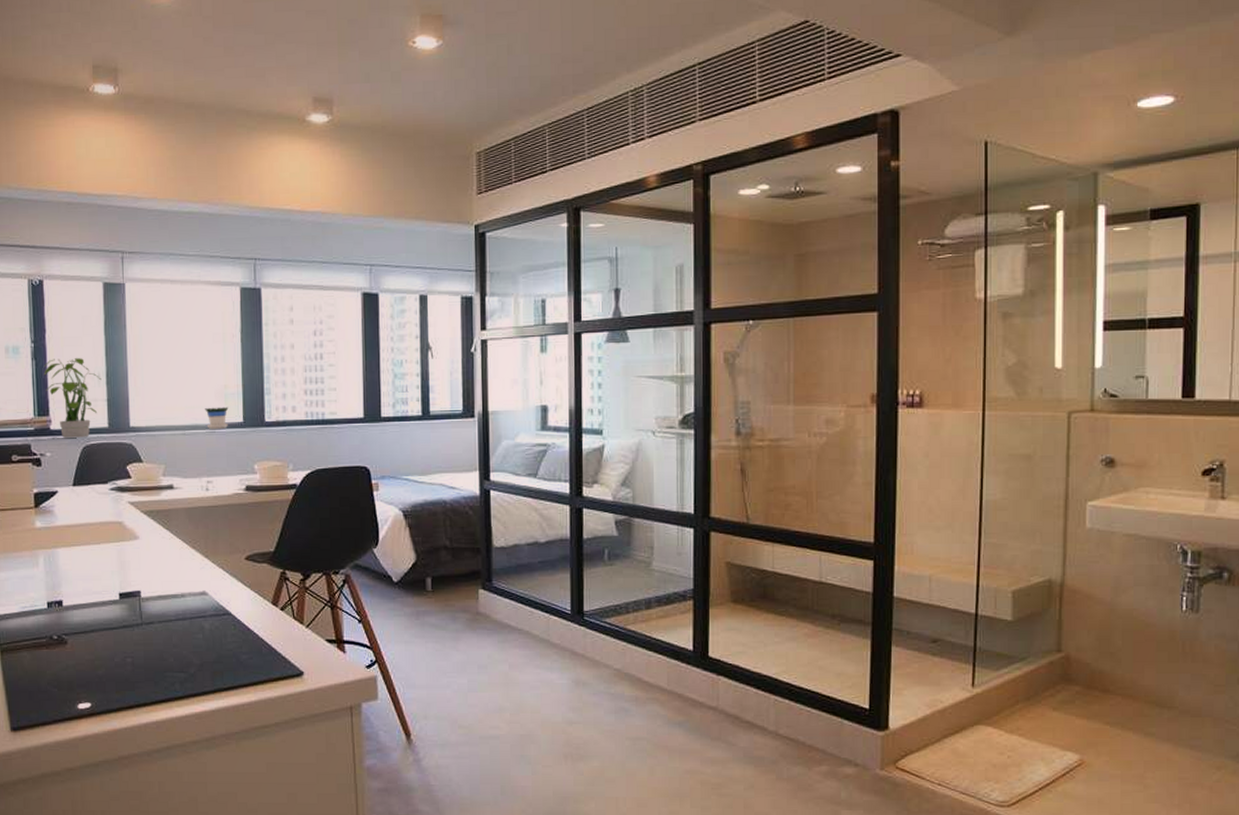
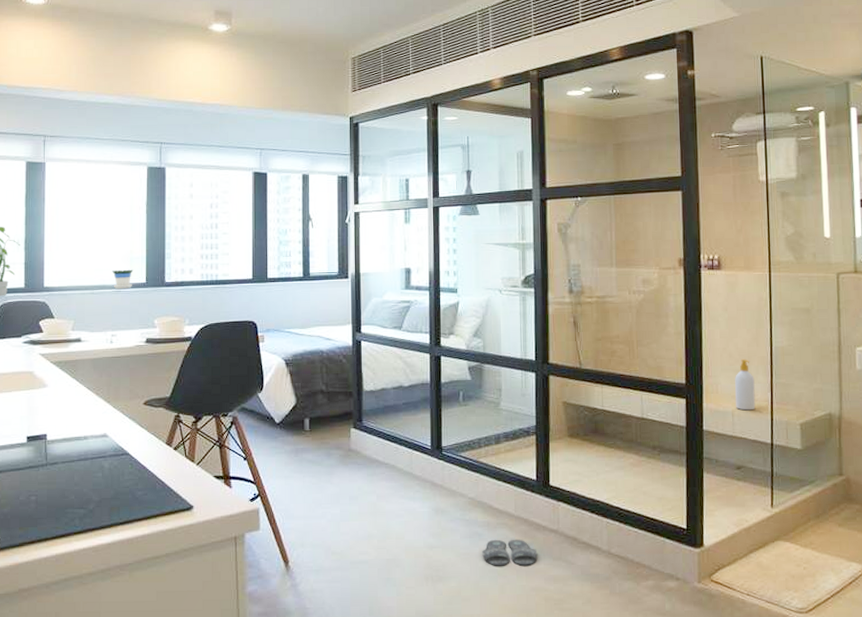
slippers: none [628,716,693,746] -> present [481,539,538,566]
soap bottle: none [933,514,958,575] -> present [735,359,756,411]

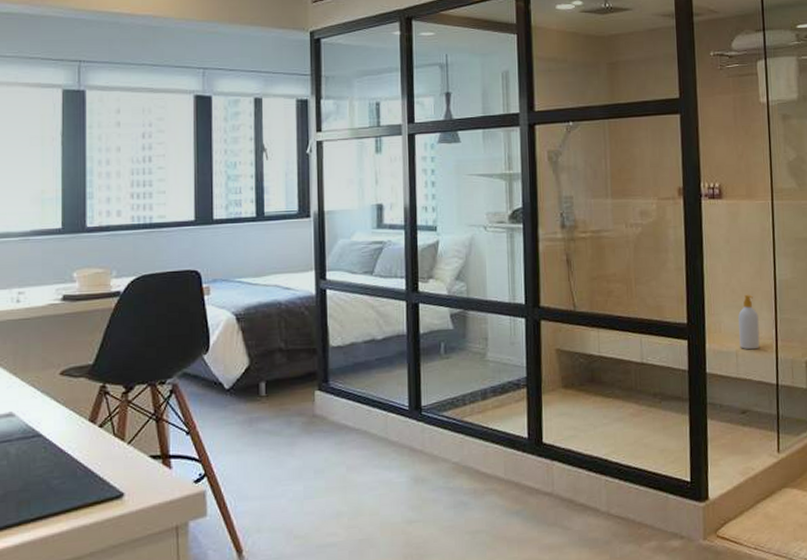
flowerpot: present [112,269,133,290] -> none [18,212,46,238]
slippers: present [481,539,538,566] -> none [467,505,531,538]

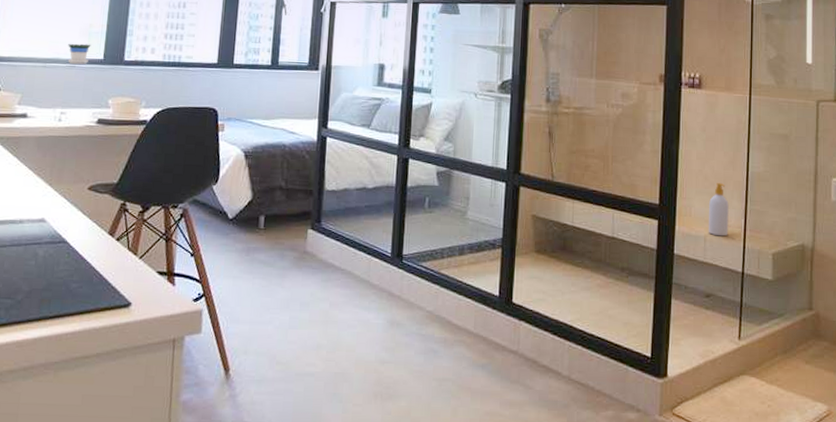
flowerpot: none [18,212,46,238] -> present [67,43,91,65]

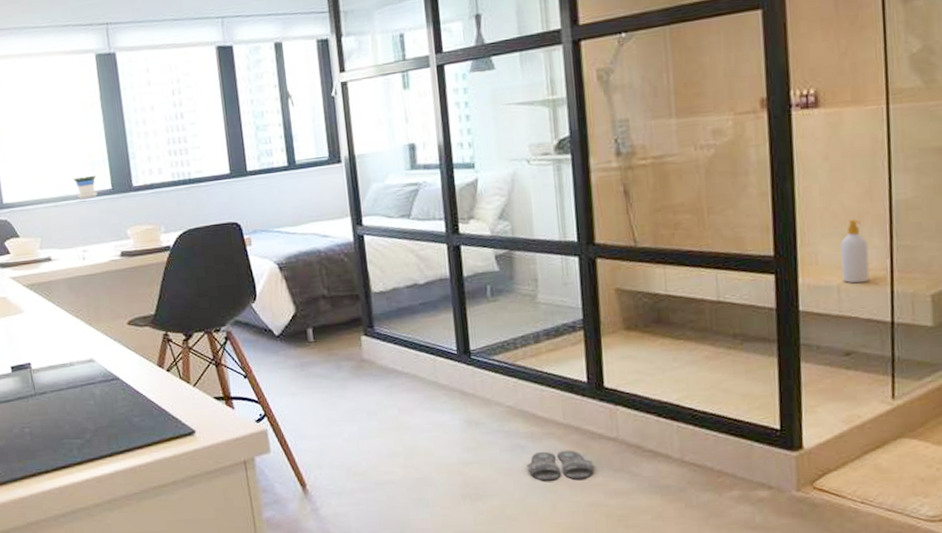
slippers: none [435,357,495,388] -> present [525,450,594,481]

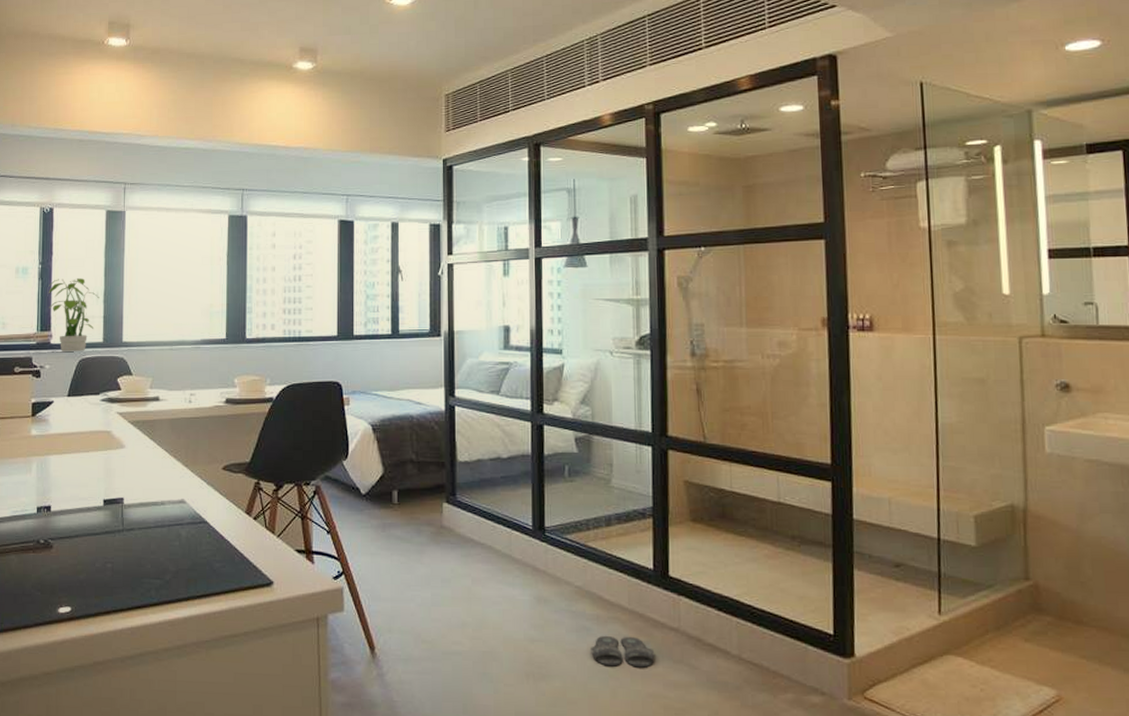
flowerpot: present [73,175,98,200] -> none [191,324,213,346]
soap bottle: present [841,219,870,284] -> none [892,436,918,498]

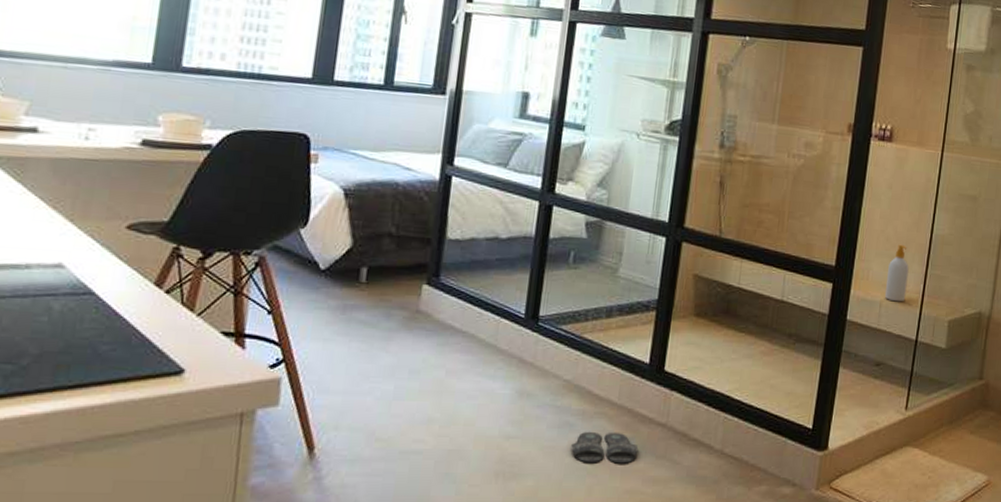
soap bottle: none [892,436,918,498] -> present [884,244,909,302]

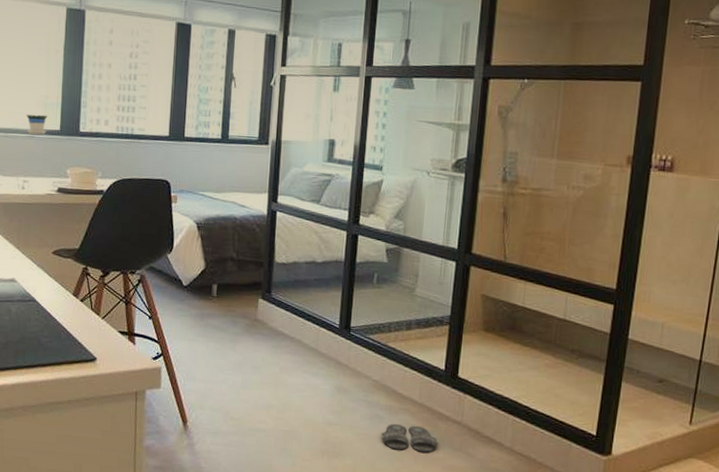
flowerpot: none [99,40,135,69] -> present [26,114,48,136]
soap bottle: present [884,244,909,302] -> none [666,269,692,324]

